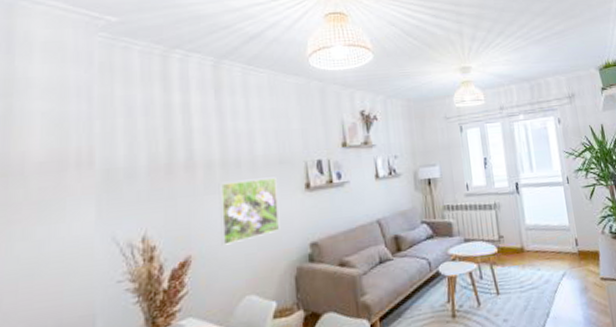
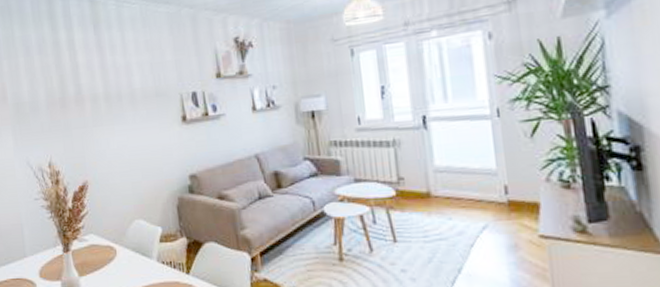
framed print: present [218,177,280,245] -> none [104,109,161,173]

